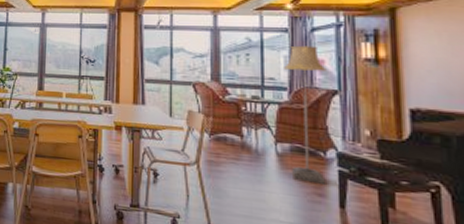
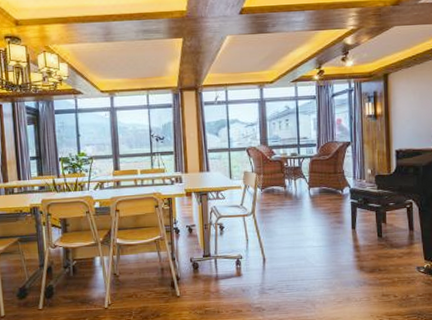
floor lamp: present [284,45,327,184] -> none [313,108,343,214]

